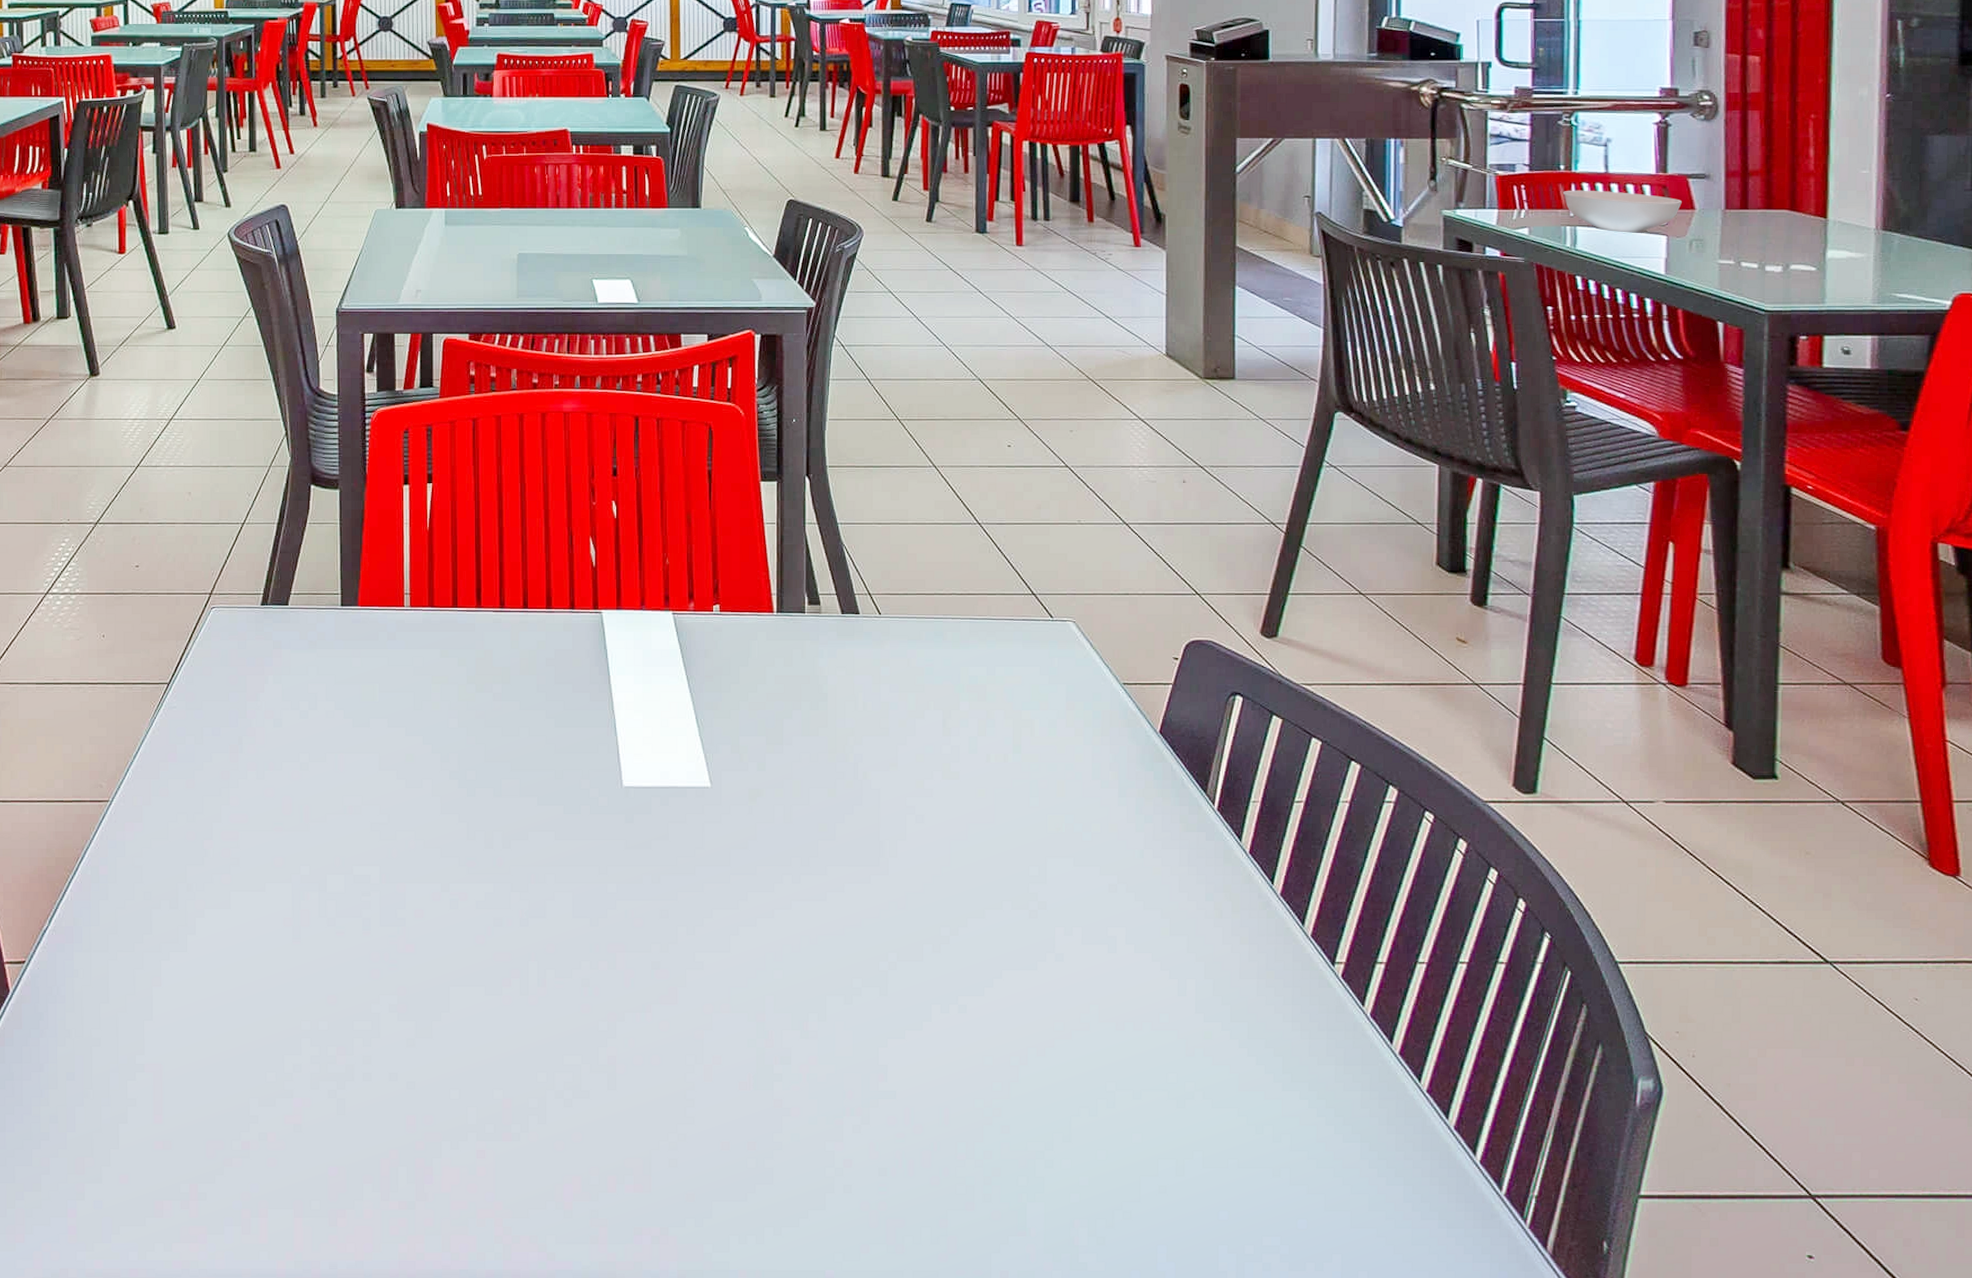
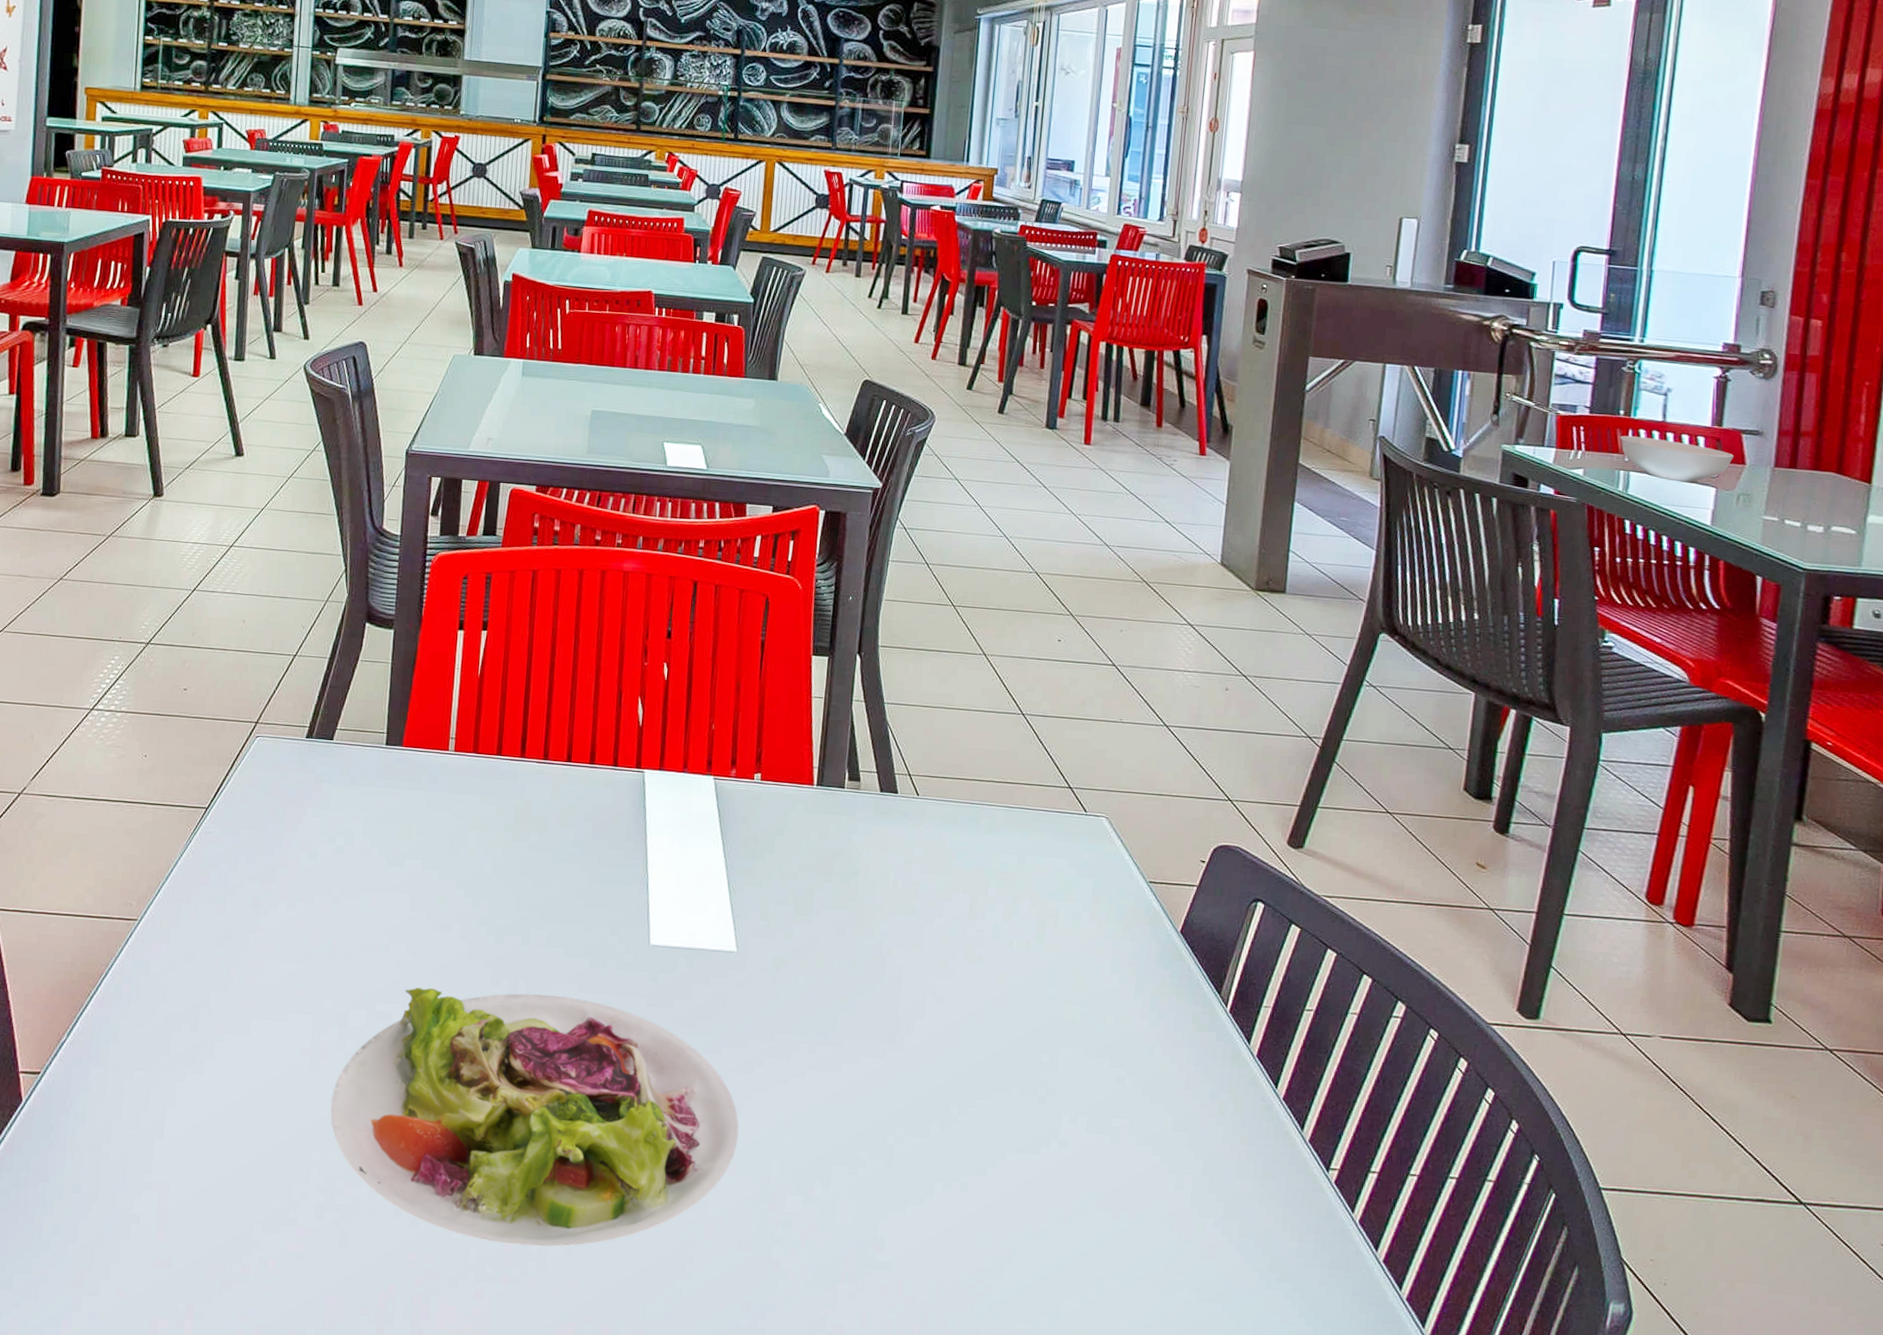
salad plate: none [316,845,729,1101] -> present [330,987,739,1247]

